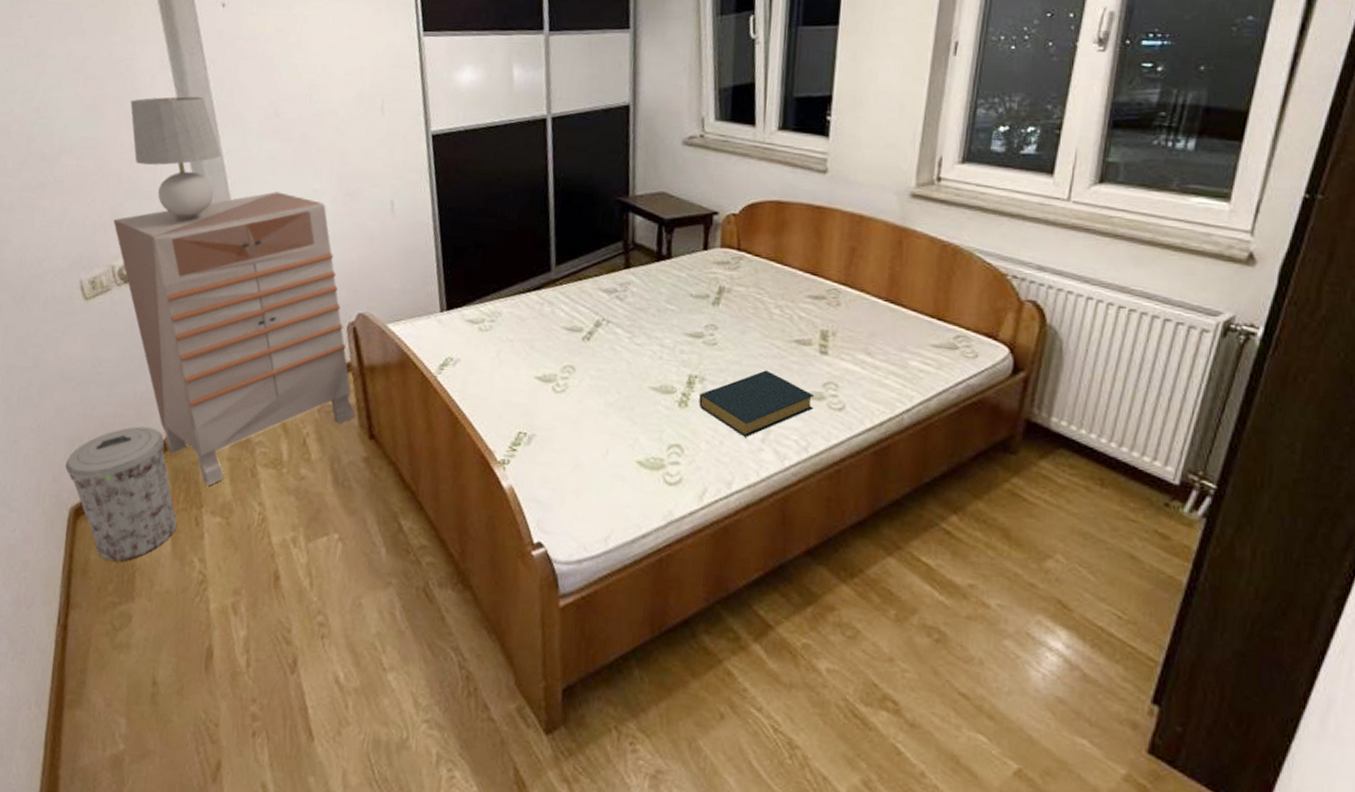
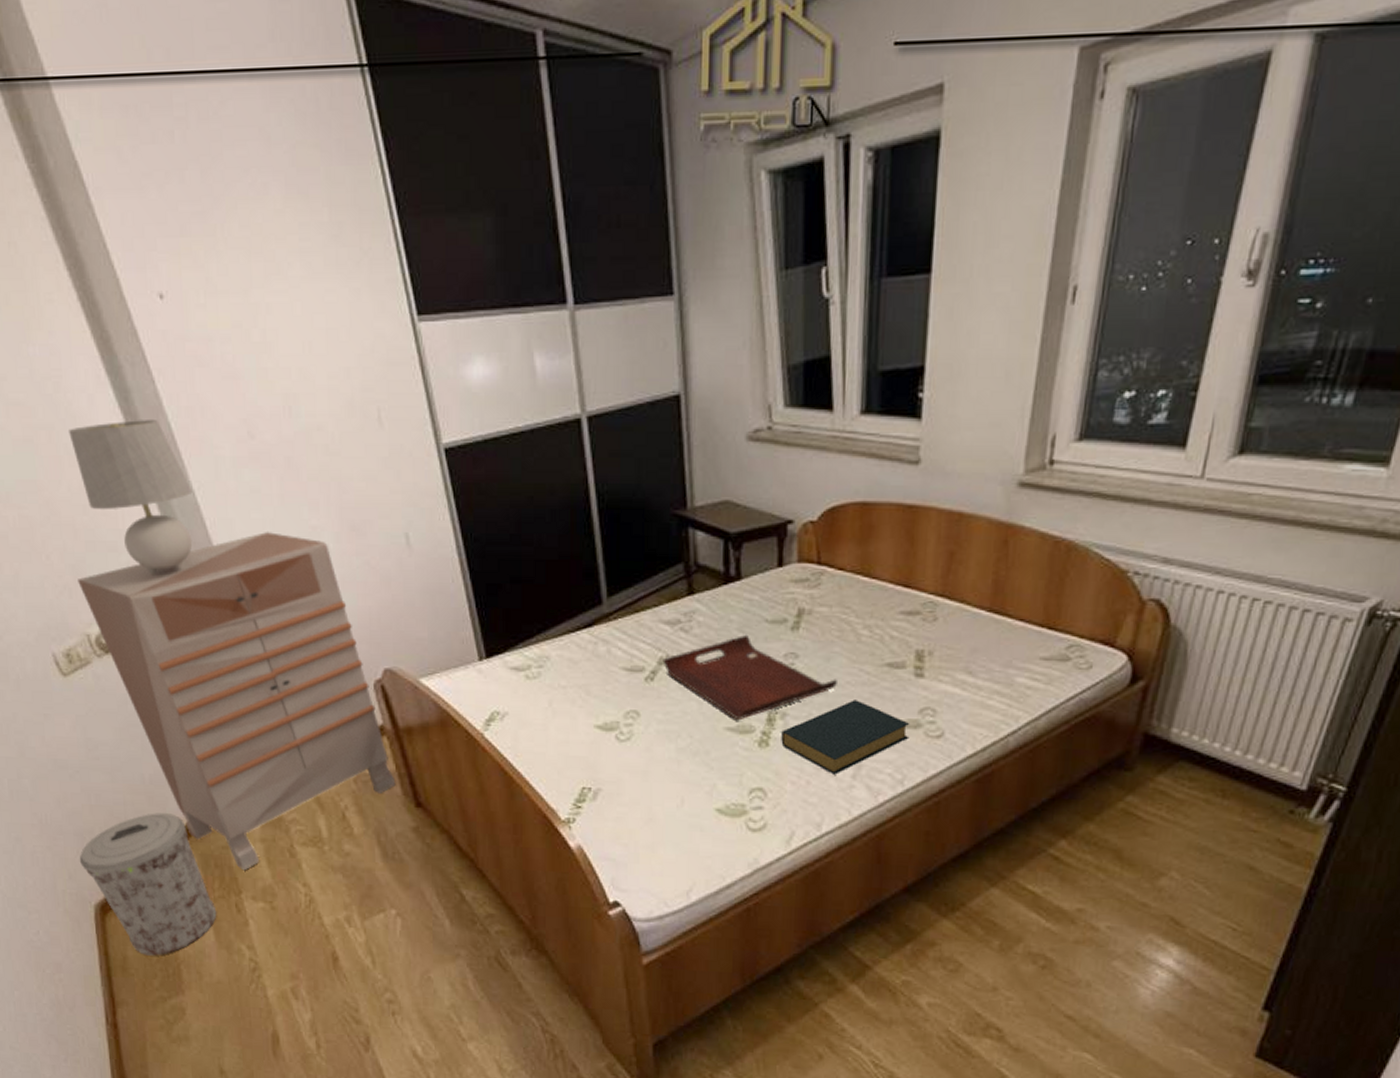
serving tray: none [599,305,751,382] -> present [662,634,837,721]

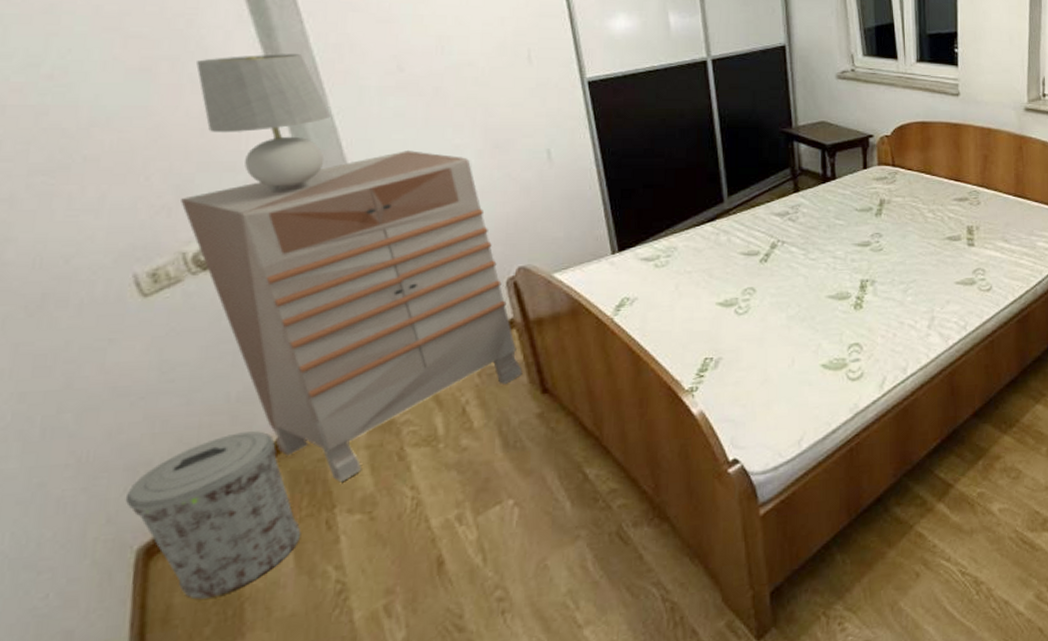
serving tray: present [662,634,837,721] -> none [774,221,912,290]
hardback book: present [781,700,910,775] -> none [872,266,968,327]

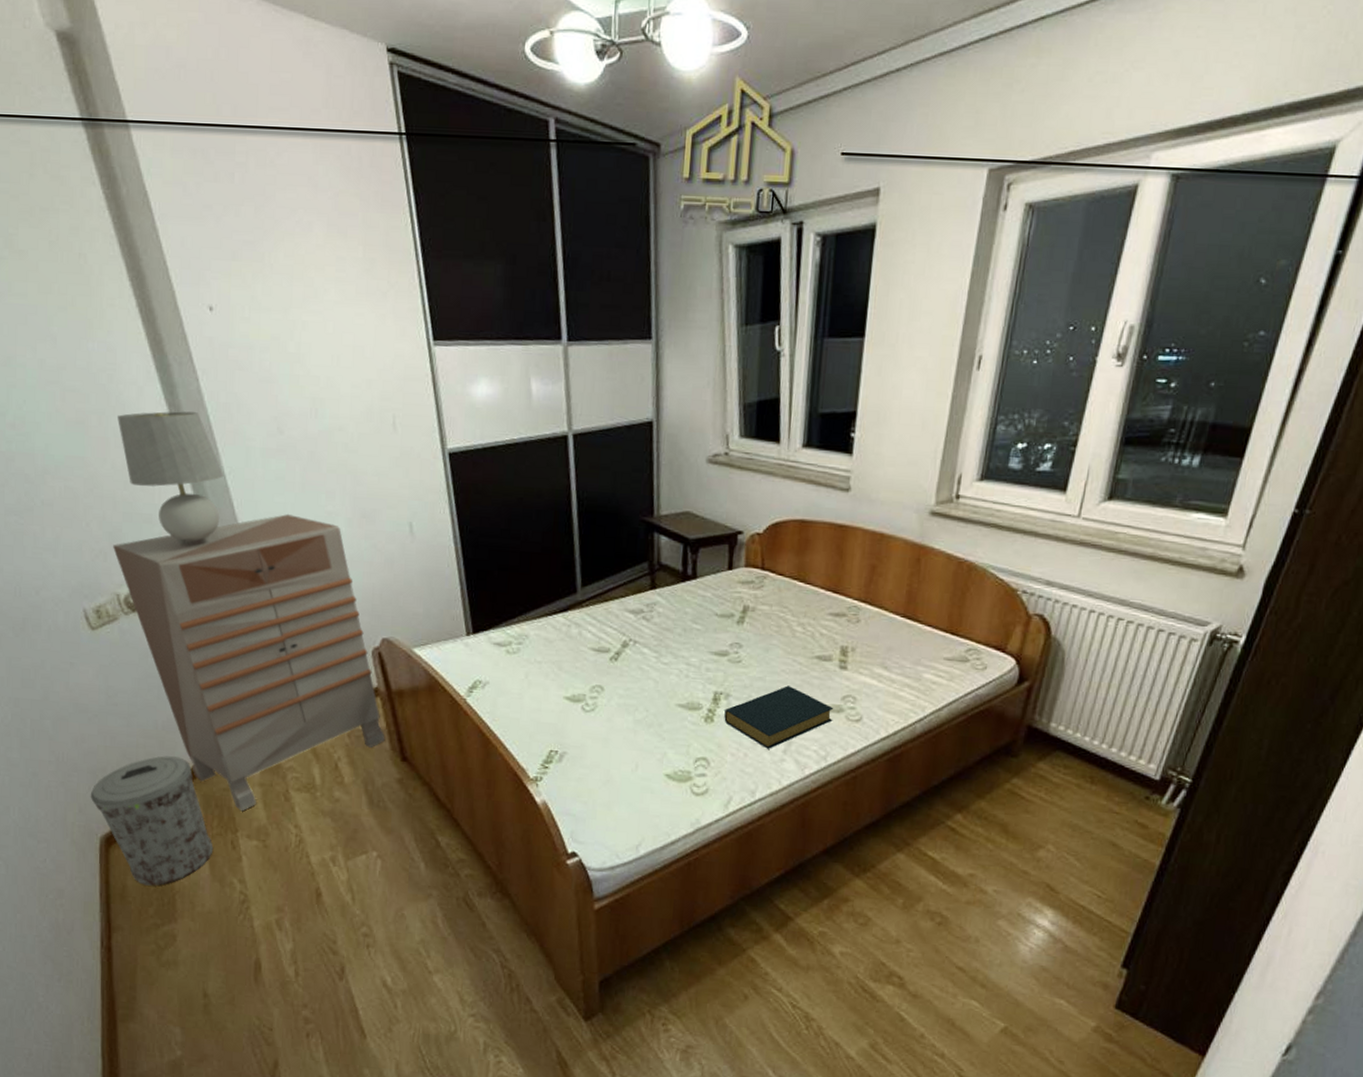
hardback book: none [872,266,968,327] -> present [724,685,834,749]

